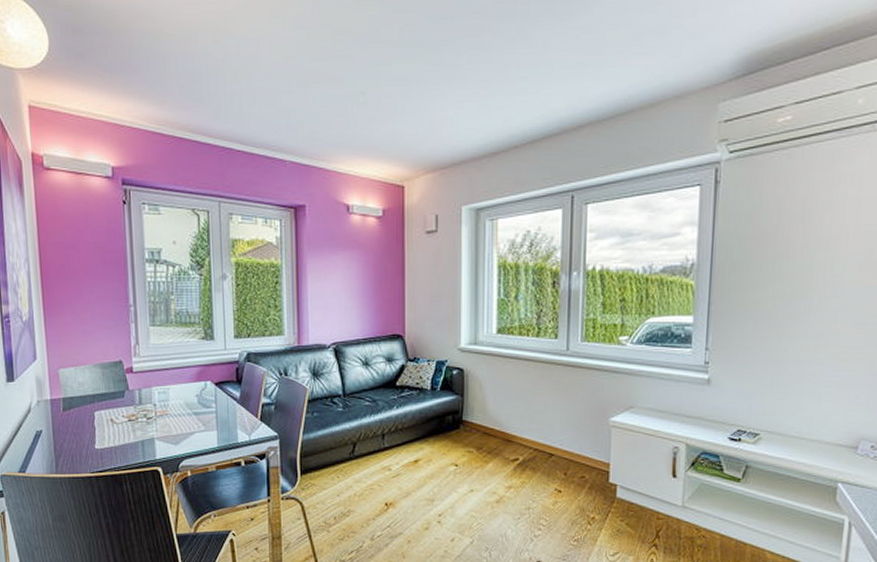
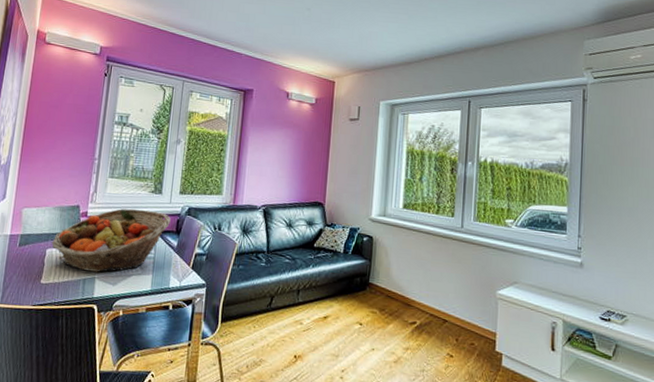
fruit basket: none [99,359,229,432] -> present [52,208,171,273]

